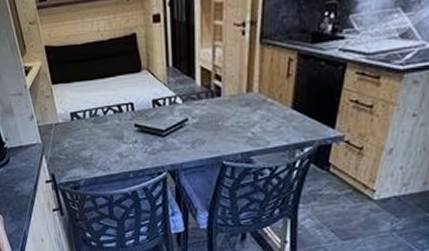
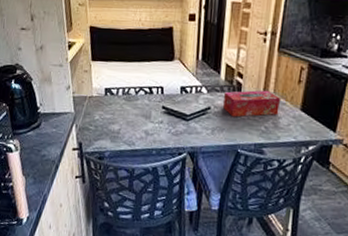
tissue box: none [202,90,267,126] -> present [223,90,280,117]

